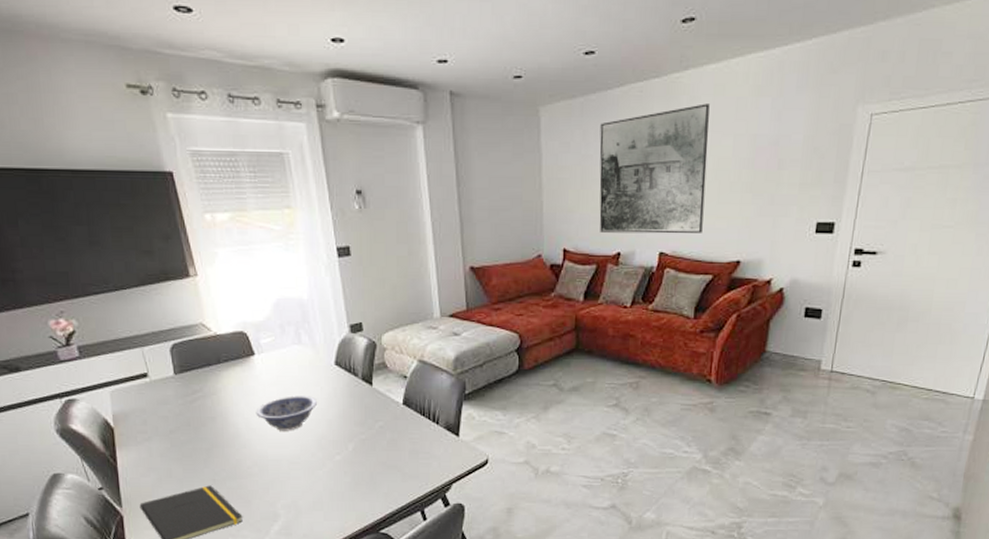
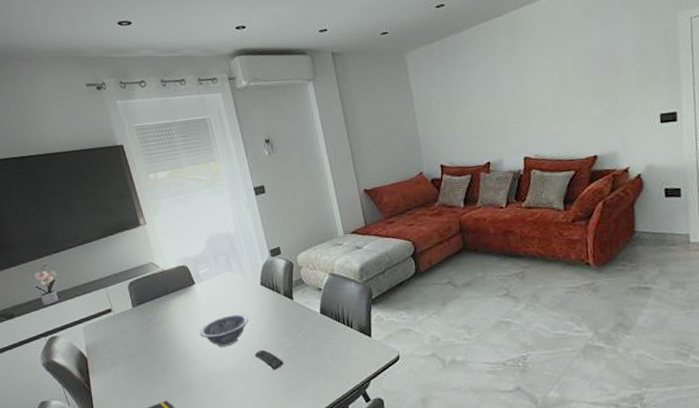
remote control: none [320,438,354,463] -> present [254,349,284,371]
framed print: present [599,103,710,234] -> none [457,30,559,147]

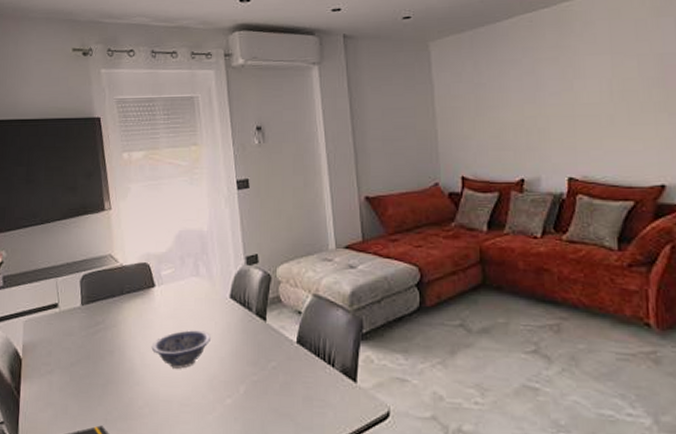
remote control: present [254,349,284,371] -> none [212,379,246,408]

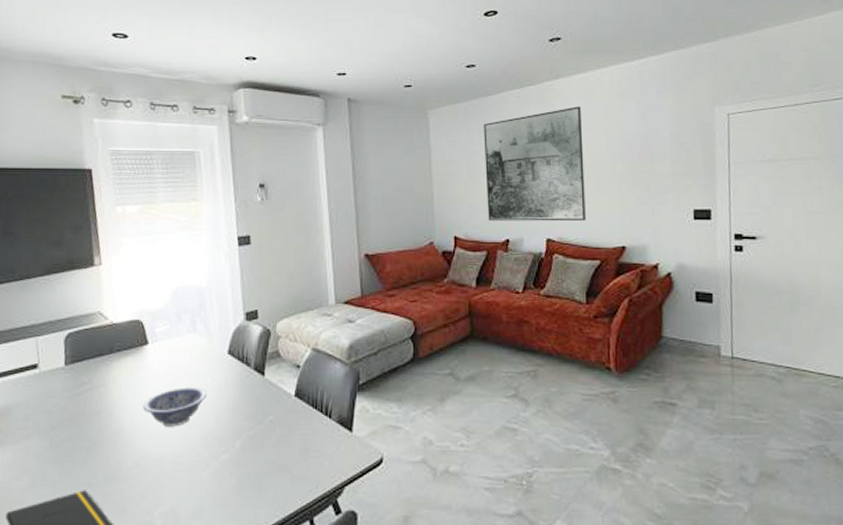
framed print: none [491,27,615,159] -> present [483,106,586,222]

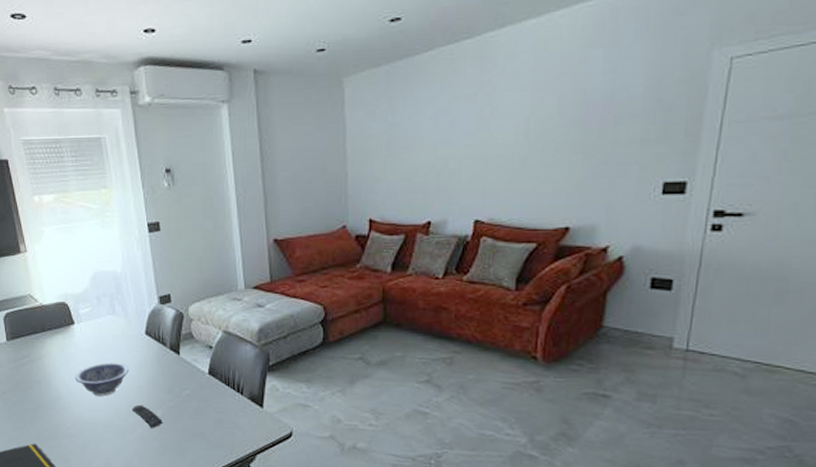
remote control: none [206,435,242,463] -> present [132,405,163,429]
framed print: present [483,106,586,222] -> none [407,61,530,201]

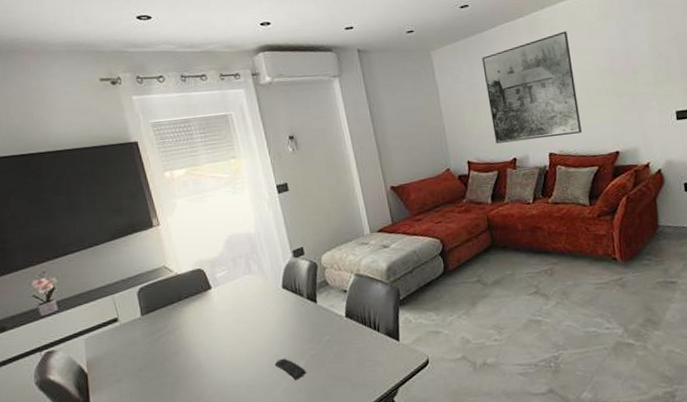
bowl: present [75,363,129,396] -> none [214,320,269,357]
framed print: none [407,61,530,201] -> present [482,31,582,144]

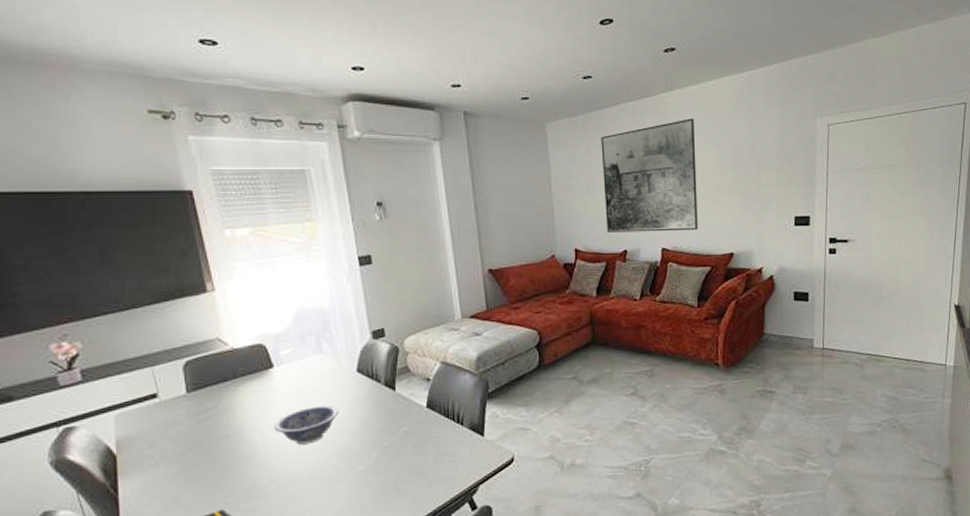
bowl: none [214,320,269,357] -> present [273,405,338,445]
remote control: present [274,358,306,381] -> none [342,448,378,474]

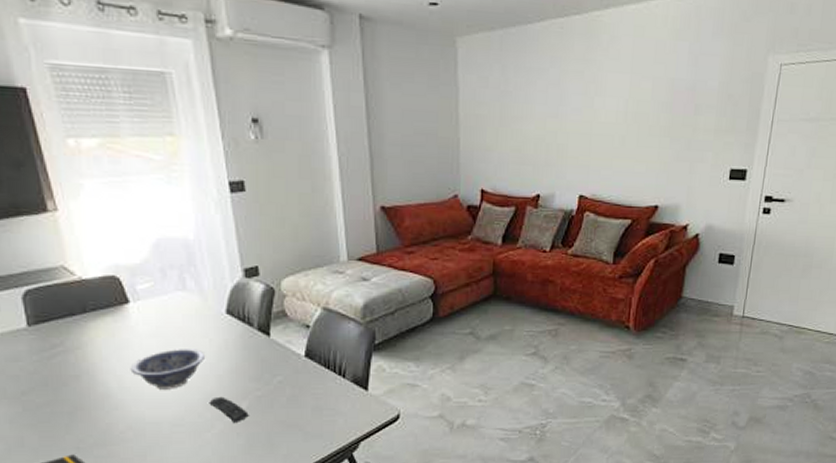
remote control: none [342,448,378,474] -> present [209,396,249,424]
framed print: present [601,118,698,233] -> none [518,44,630,177]

